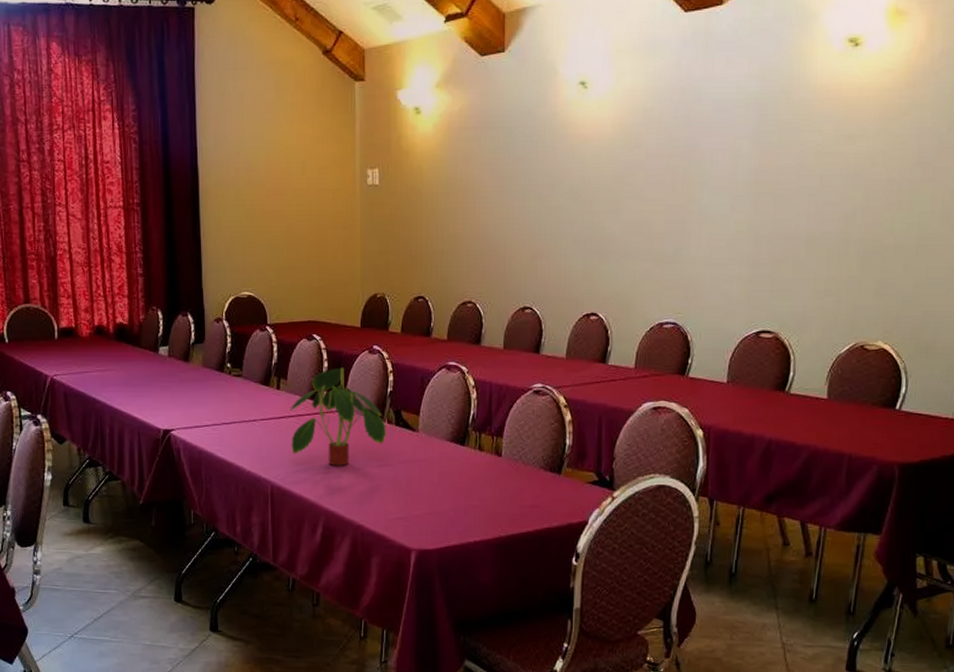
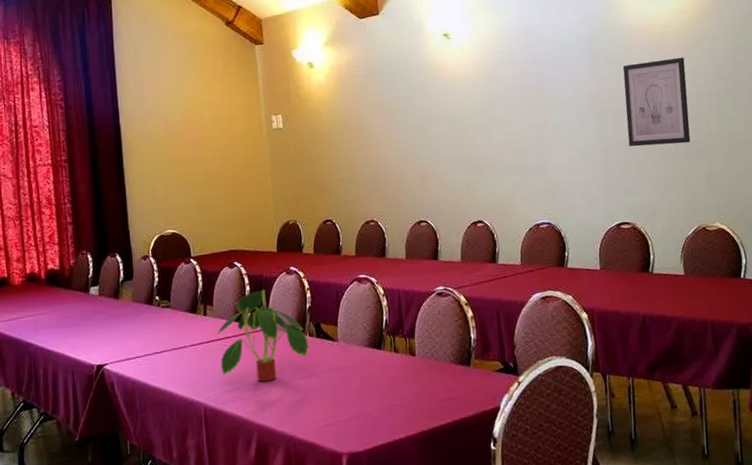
wall art: none [788,131,879,241] -> present [622,57,691,147]

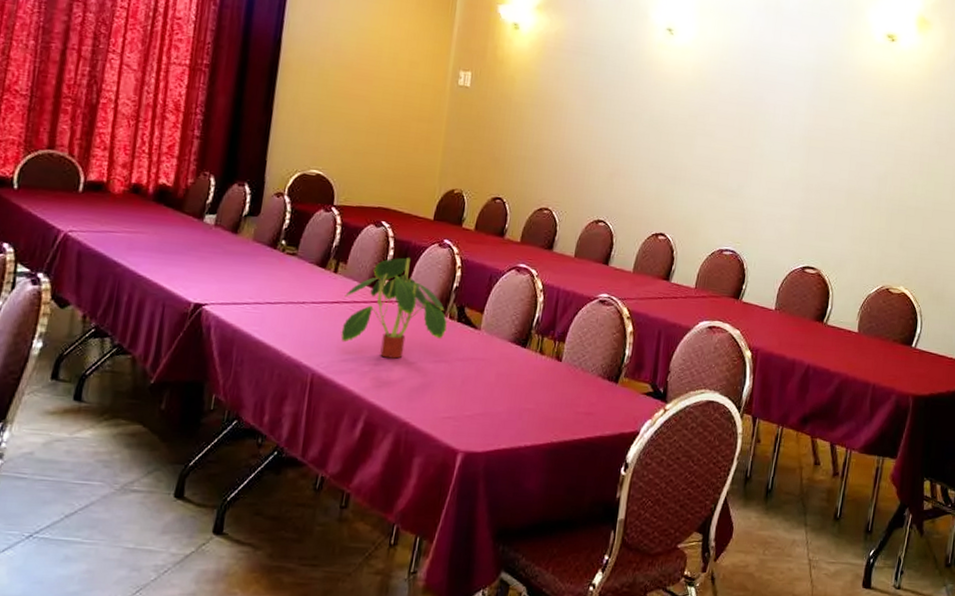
wall art: present [622,57,691,147] -> none [832,106,907,200]

